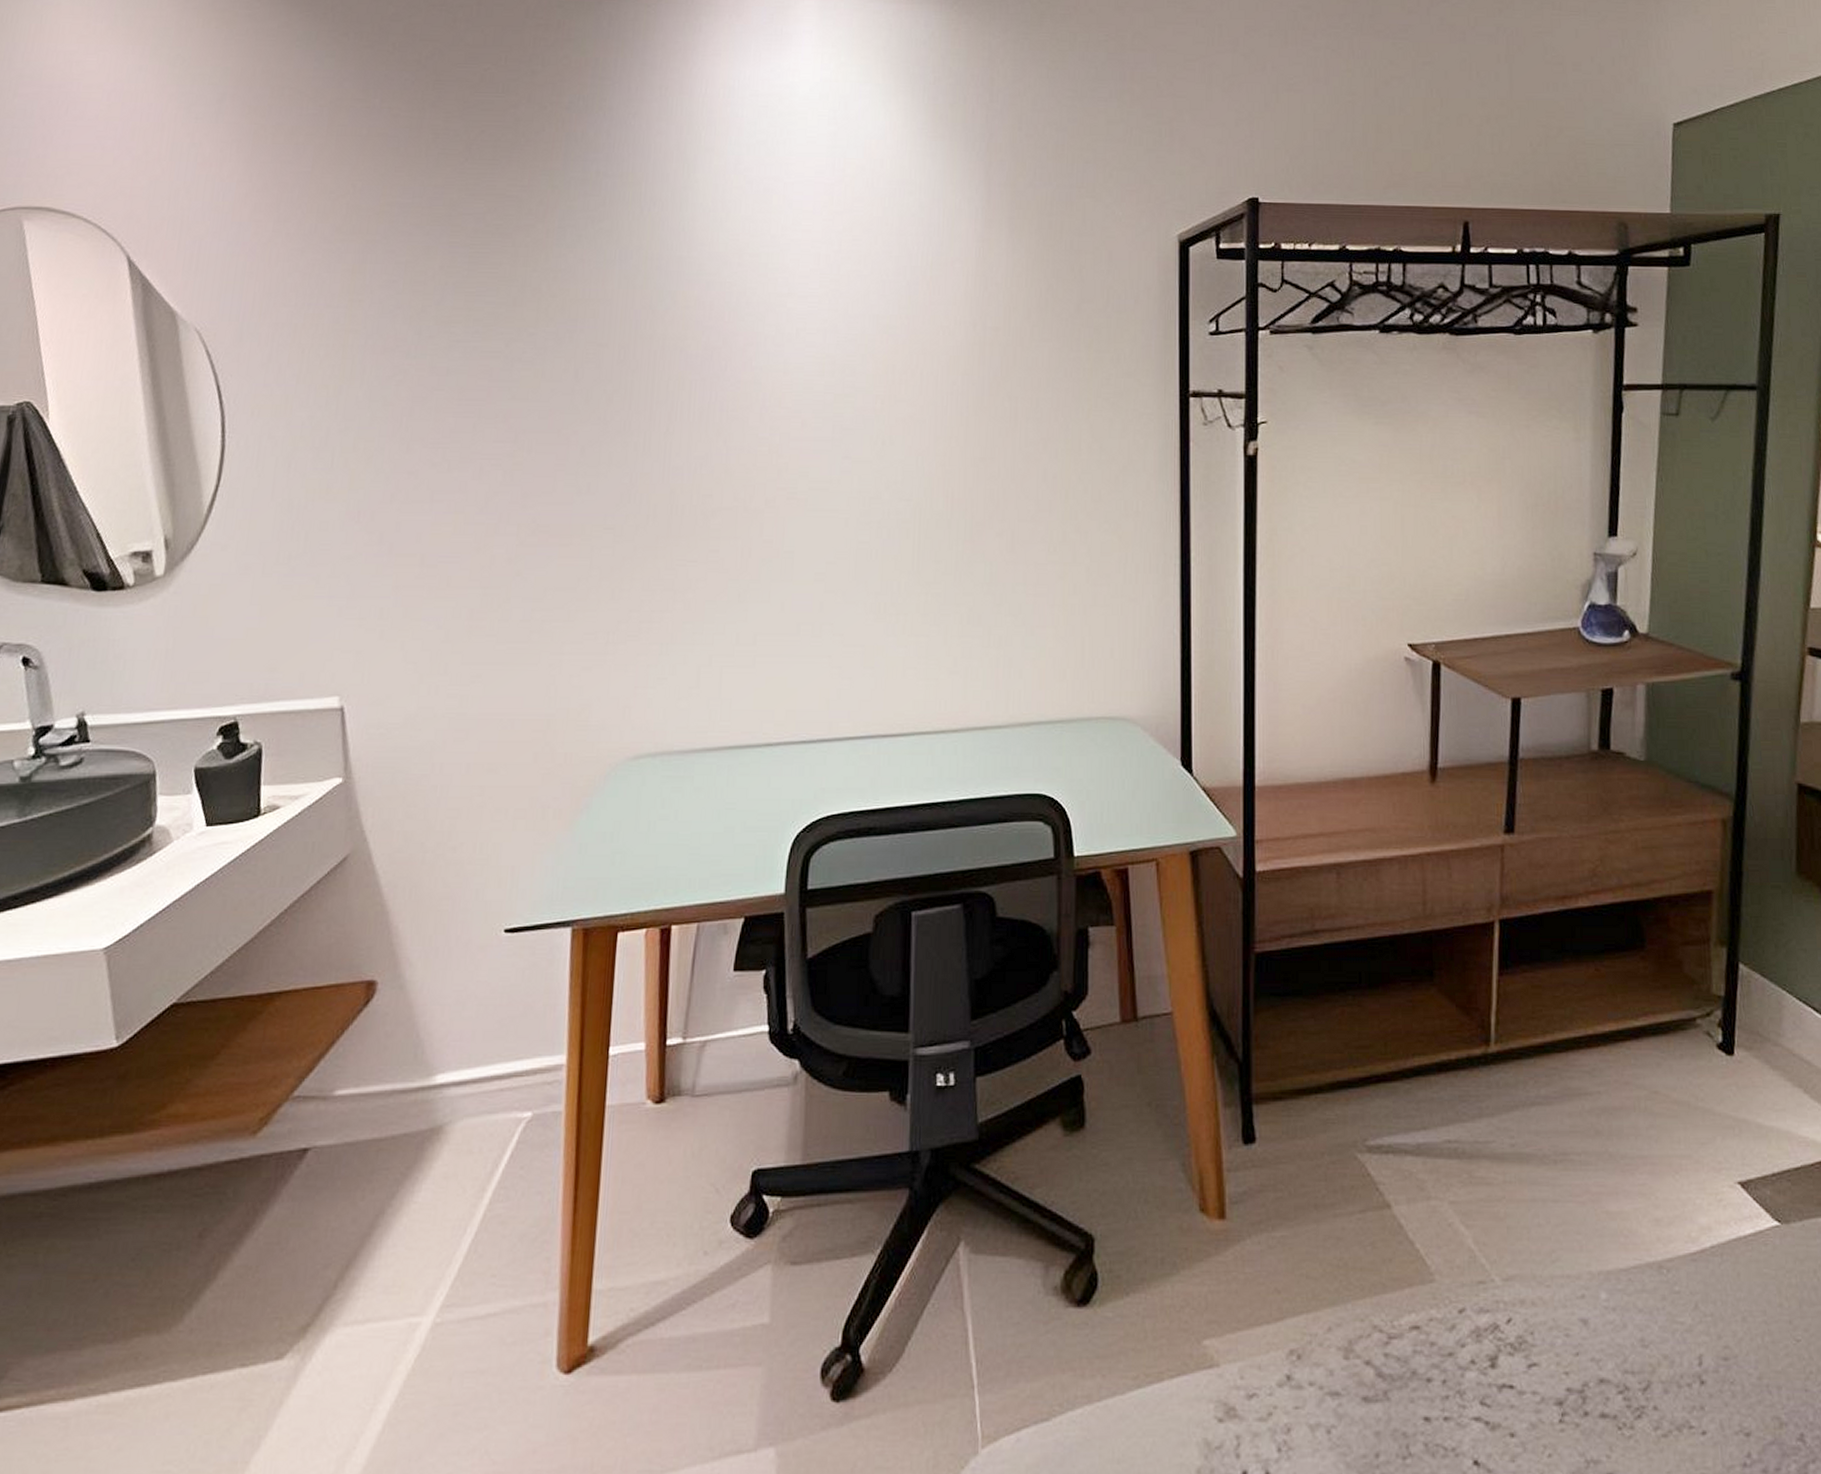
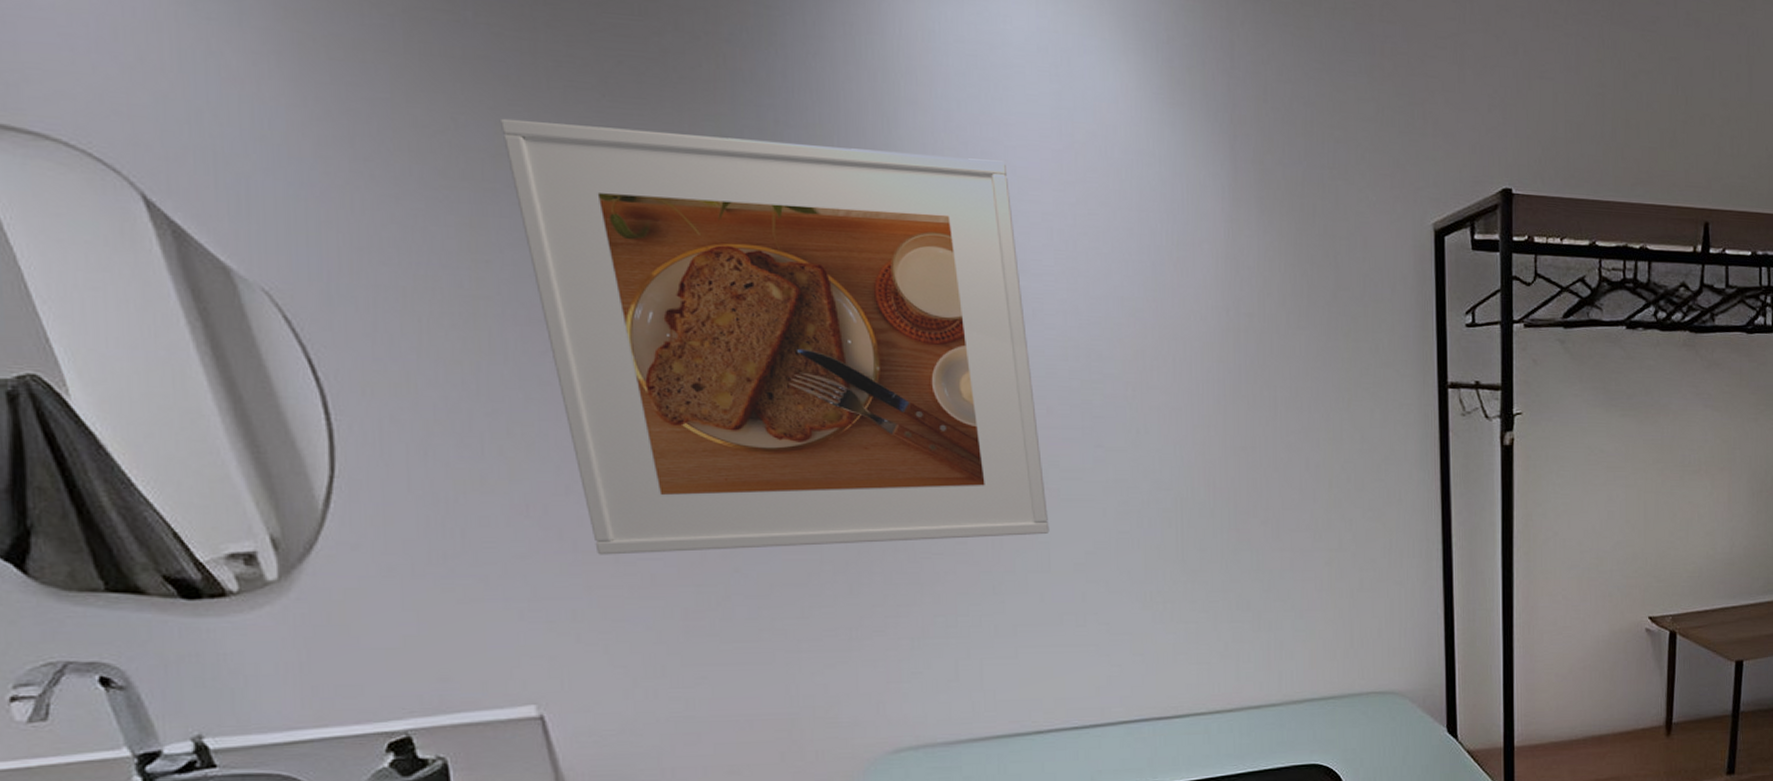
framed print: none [386,182,795,558] -> present [499,118,1050,555]

